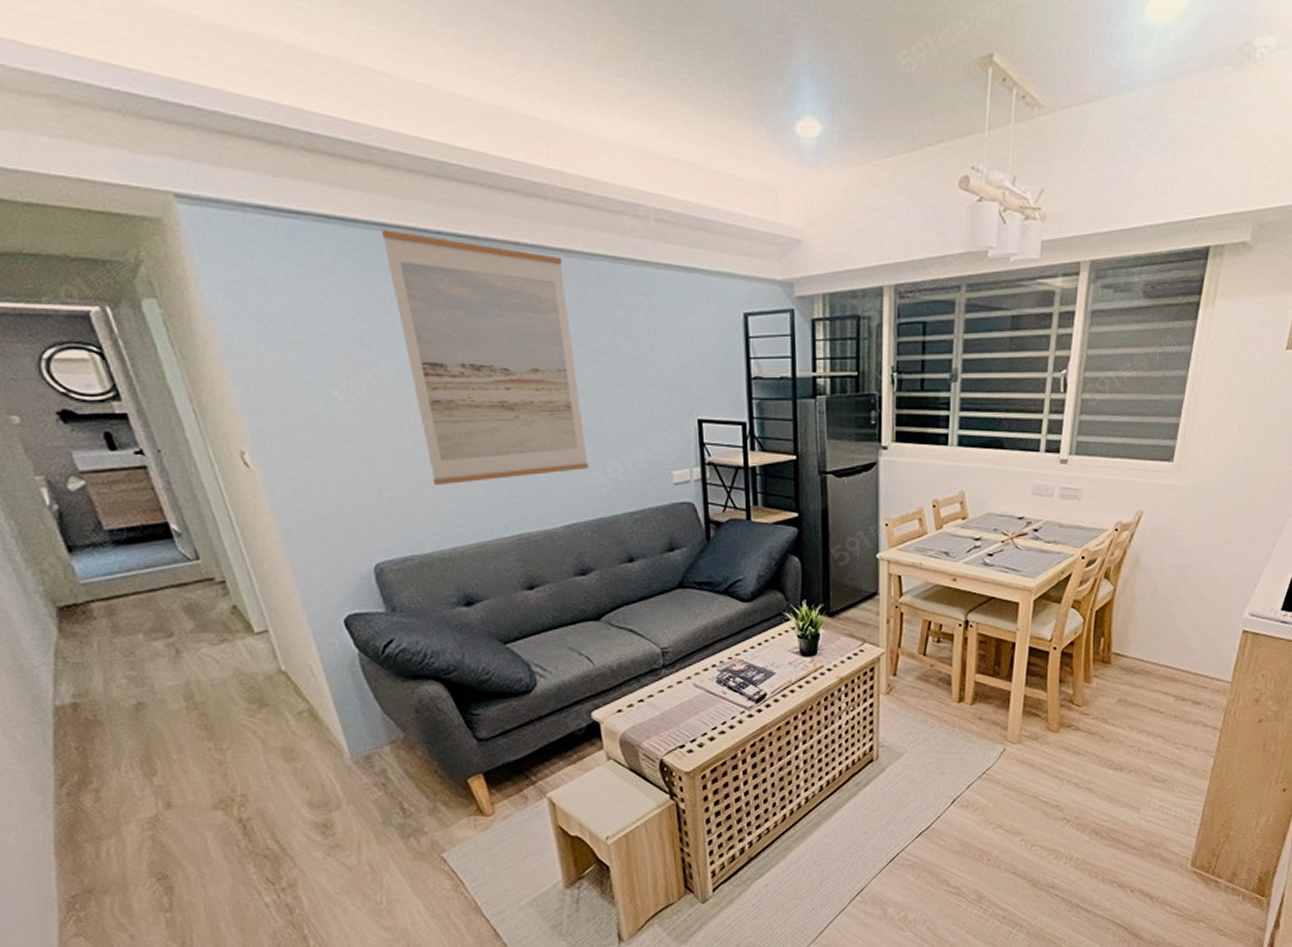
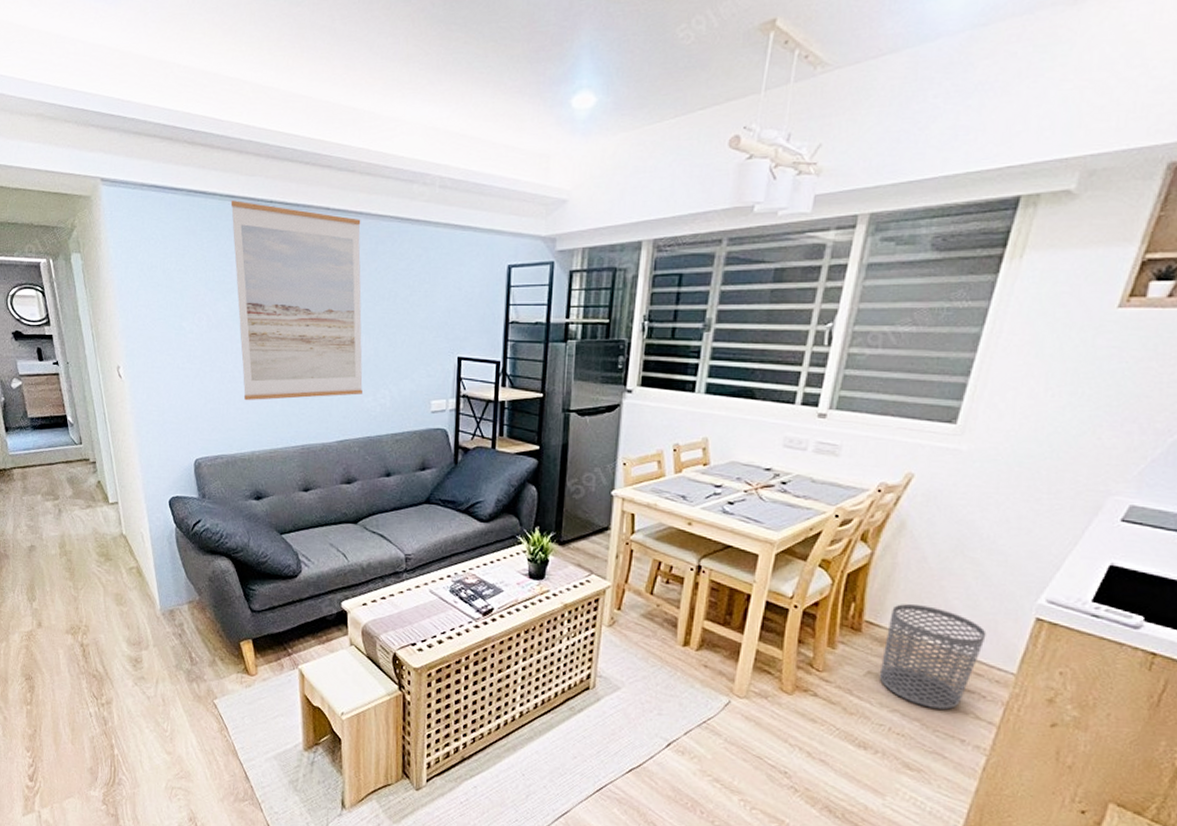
waste bin: none [1127,632,1207,724] -> present [879,604,987,710]

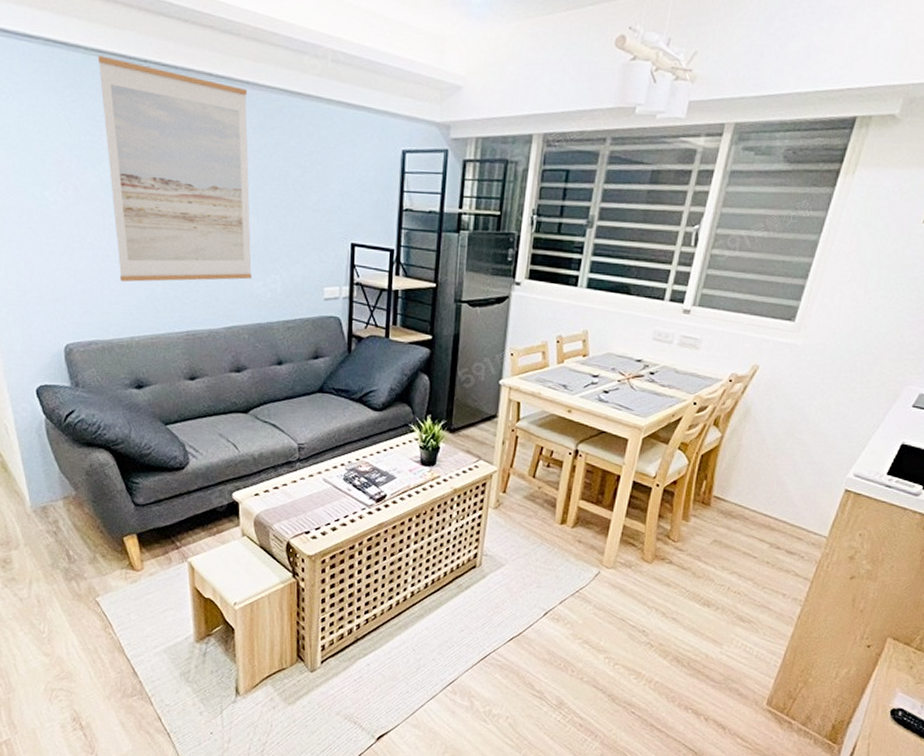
waste bin: present [879,604,987,710] -> none [722,480,808,569]

